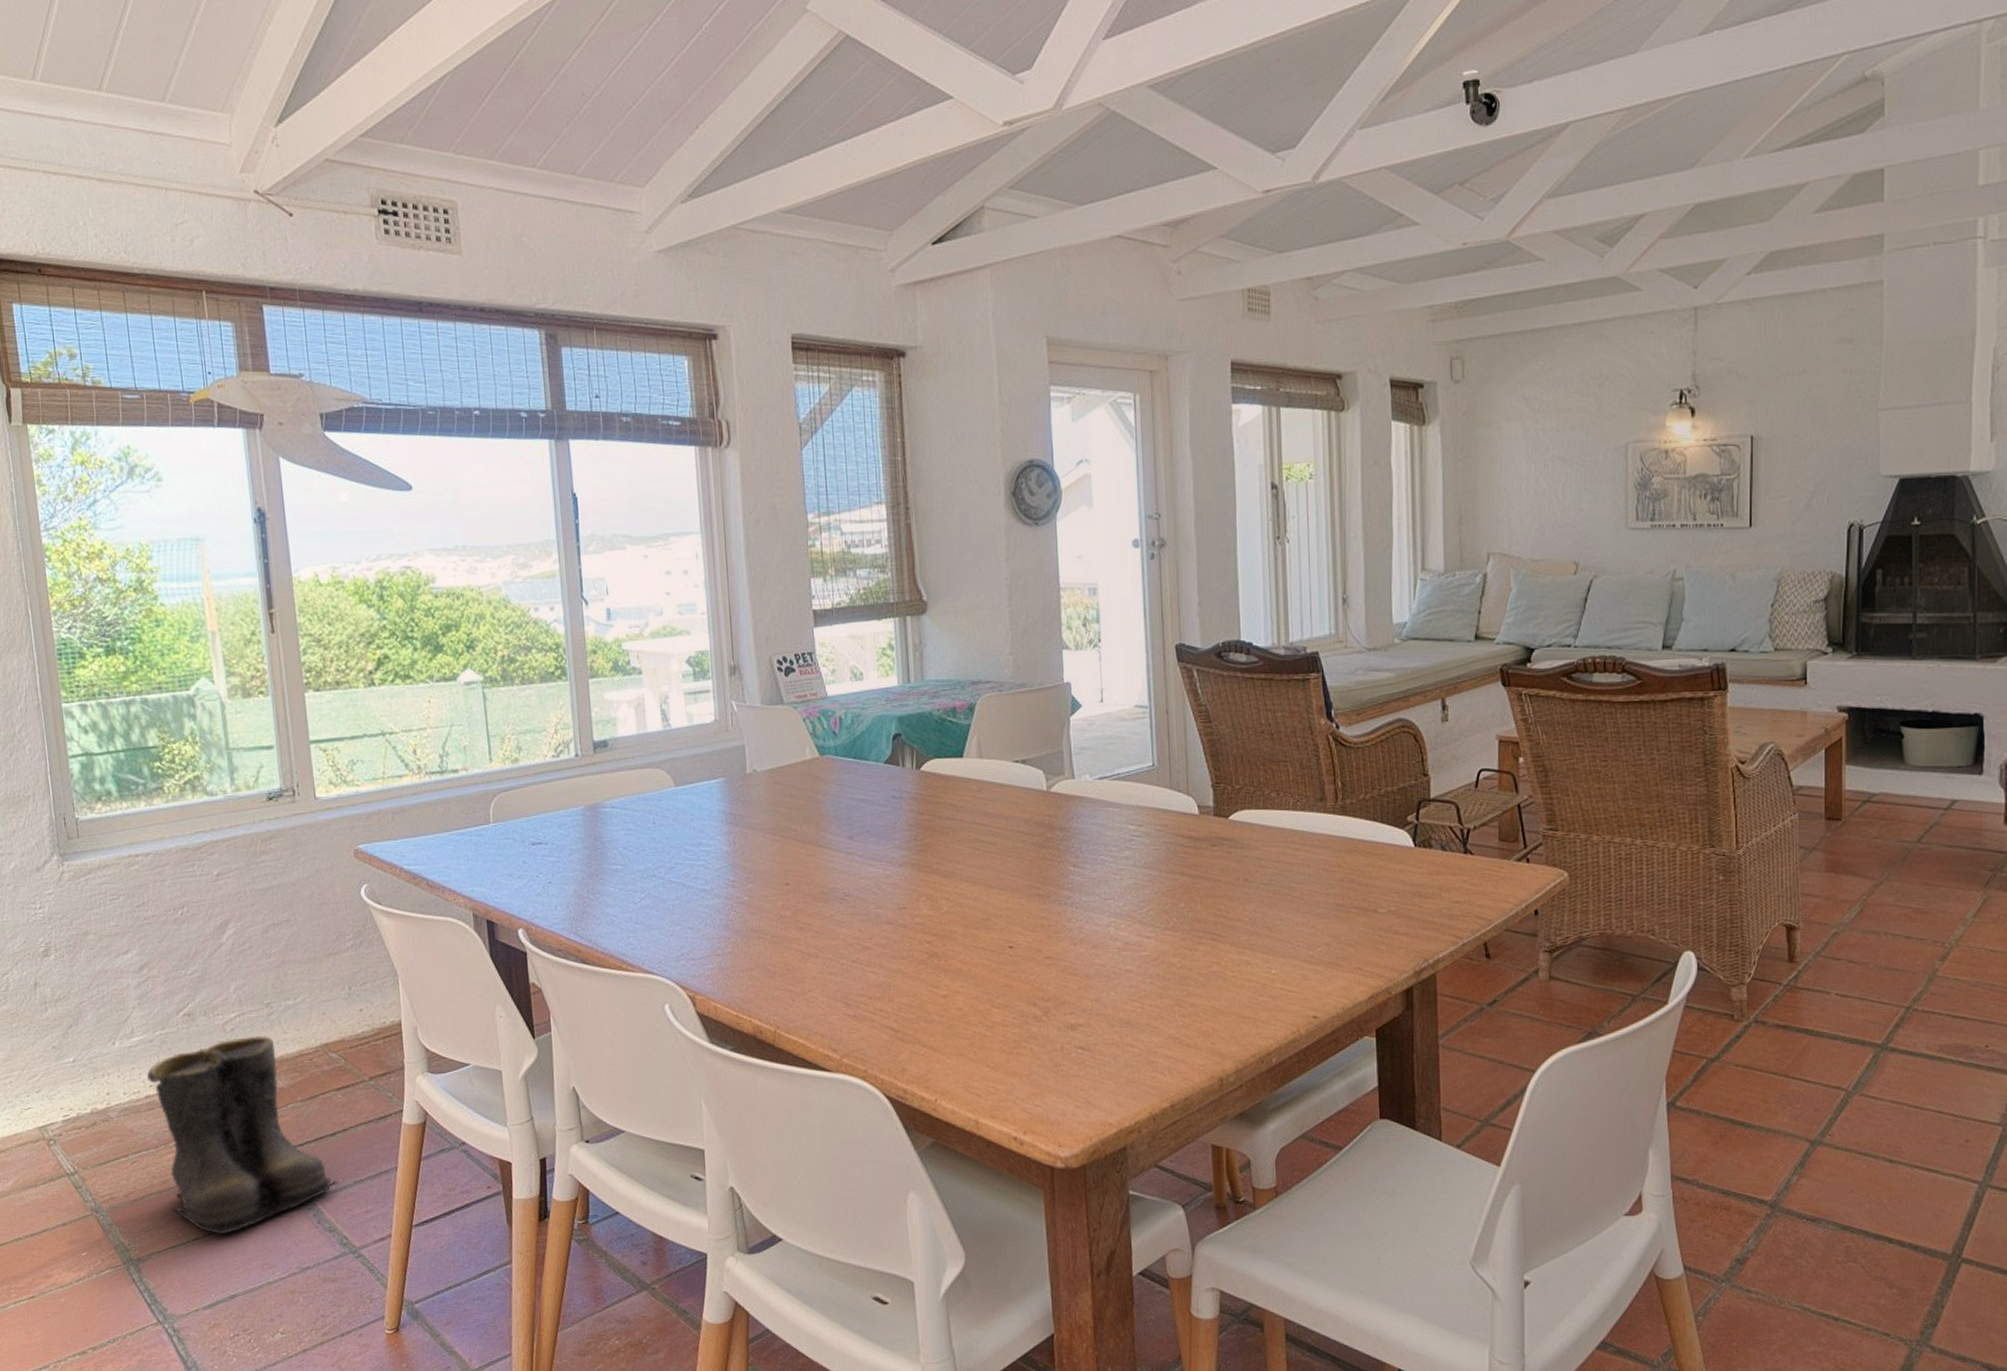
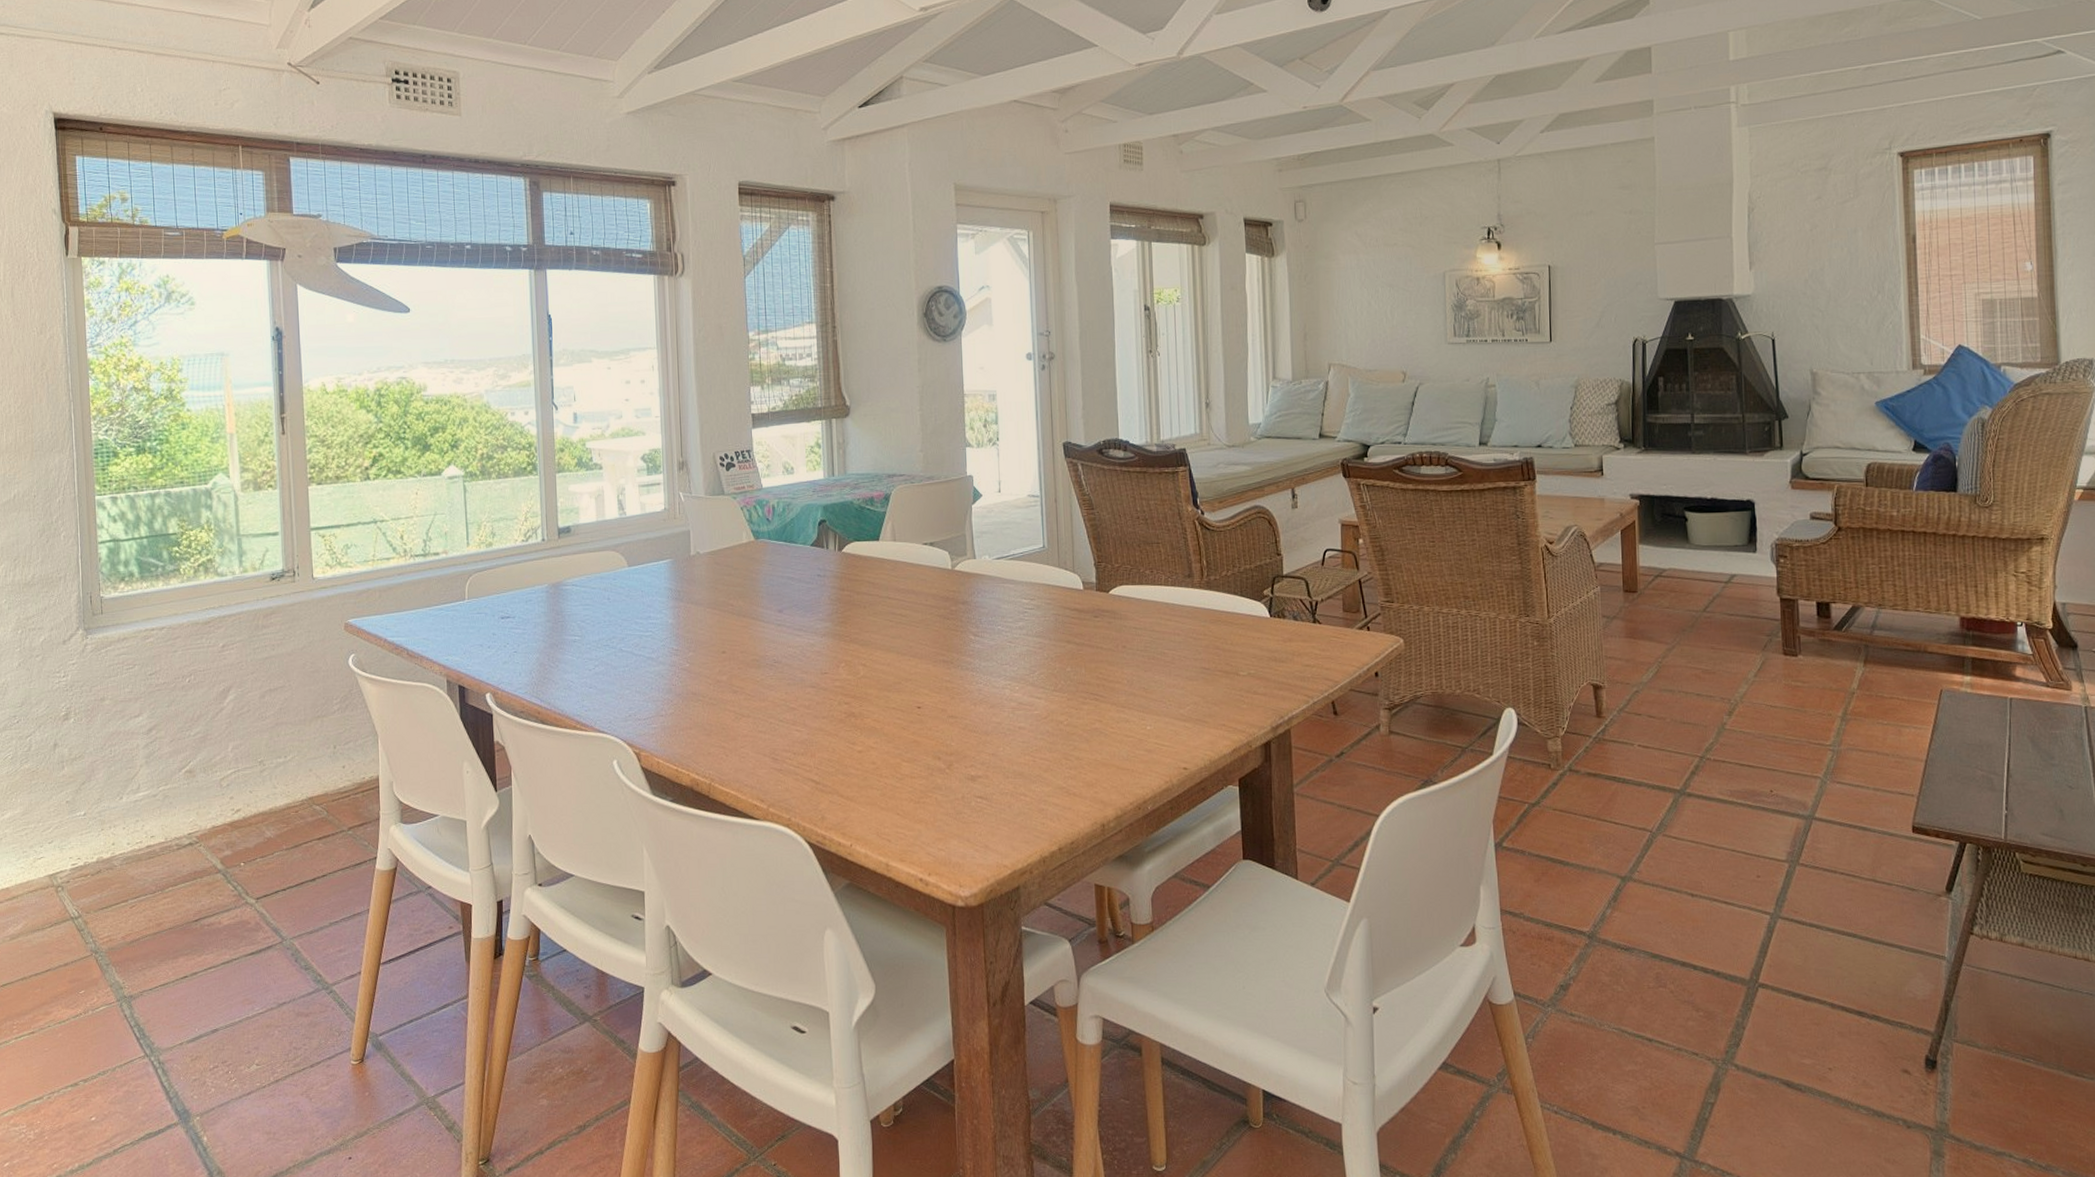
boots: present [147,1035,339,1235] -> none [149,790,316,973]

